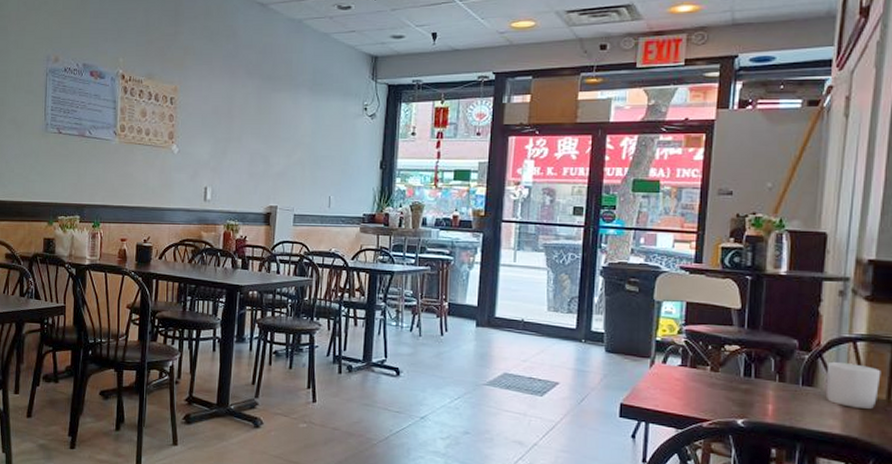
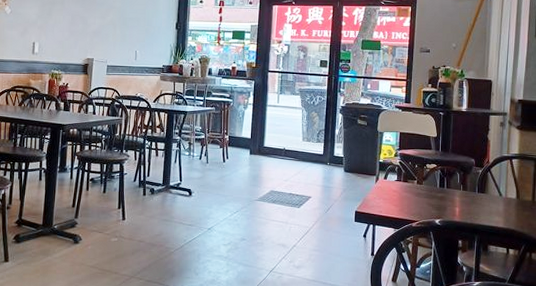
mug: present [825,361,881,410] -> none [493,174,528,209]

